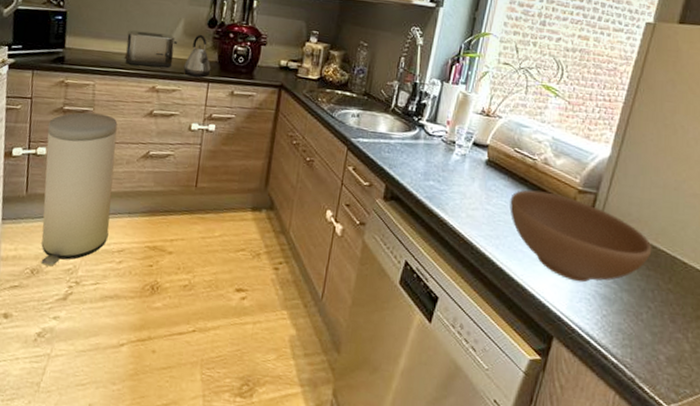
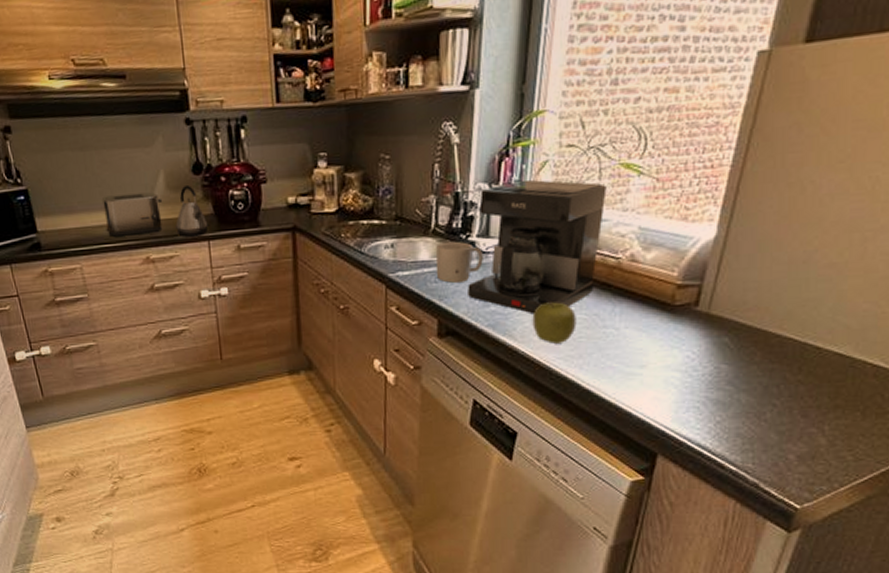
pedal bin: present [41,112,118,266] -> none [43,298,140,466]
mug: none [389,120,430,156] -> present [435,241,483,283]
coffee maker: none [413,83,531,194] -> present [468,179,607,315]
fruit: none [462,185,498,223] -> present [532,301,577,344]
bowl: present [509,189,652,283] -> none [592,294,776,391]

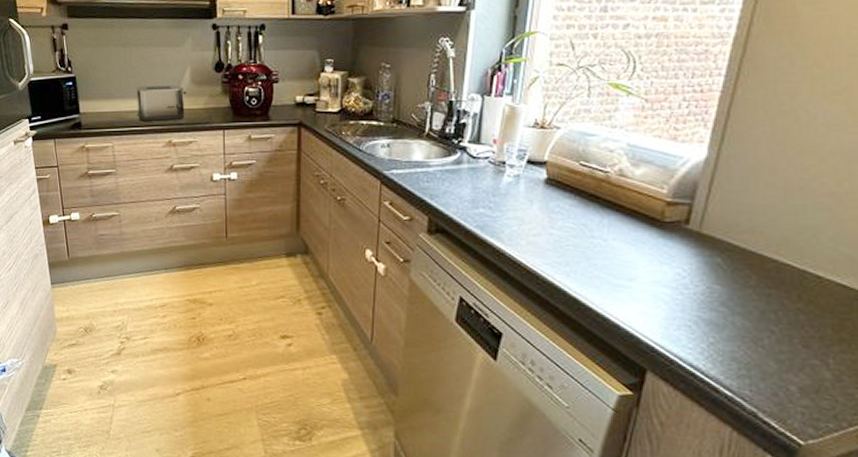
kettle: present [175,184,208,238] -> none [196,80,225,127]
mug: present [435,241,483,283] -> none [428,145,474,184]
coffee maker: present [468,179,607,315] -> none [458,93,595,219]
fruit: present [532,301,577,344] -> none [520,207,564,249]

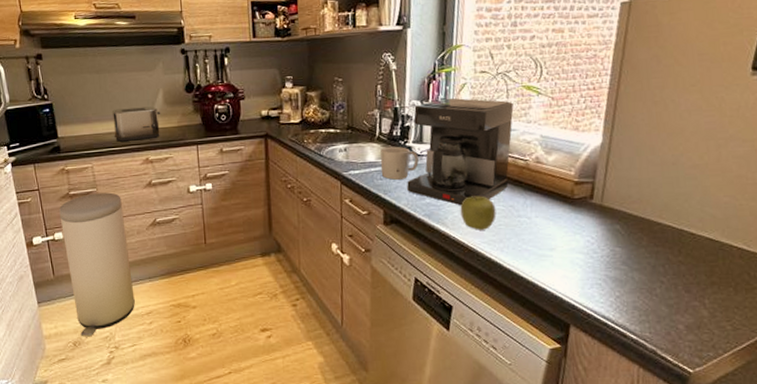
pedal bin: none [76,174,149,324] -> present [58,192,135,337]
mug: none [428,145,474,184] -> present [380,146,419,180]
coffee maker: none [458,93,595,219] -> present [407,98,514,206]
fruit: none [520,207,564,249] -> present [460,195,496,230]

